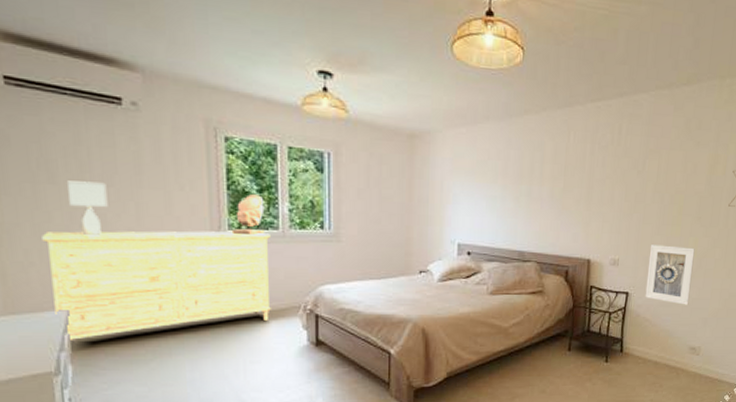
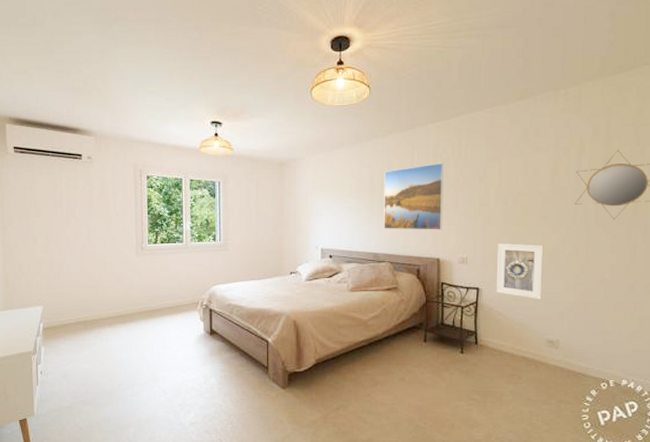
dresser: present [42,231,271,342] -> none [30,246,177,329]
lamp: present [68,181,108,236] -> none [47,214,71,252]
sculpture bust: present [231,194,265,236] -> none [150,217,174,248]
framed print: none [531,149,601,228] -> present [384,162,444,230]

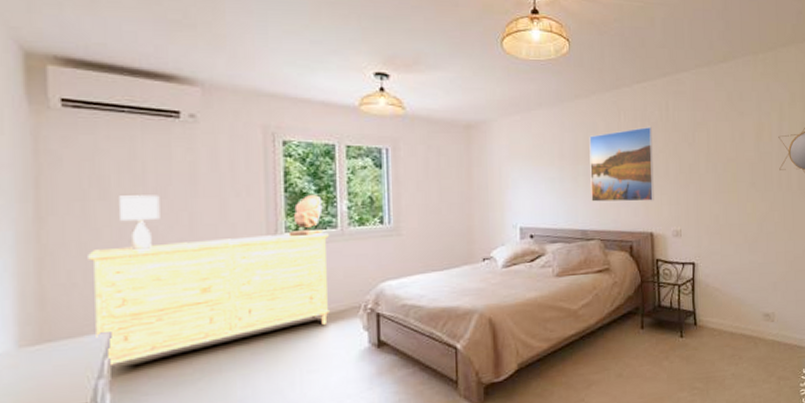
dresser: none [30,246,177,329] -> present [88,233,329,367]
lamp: none [47,214,71,252] -> present [119,195,160,251]
sculpture bust: none [150,217,174,248] -> present [288,195,324,237]
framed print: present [496,243,544,299] -> none [710,212,756,271]

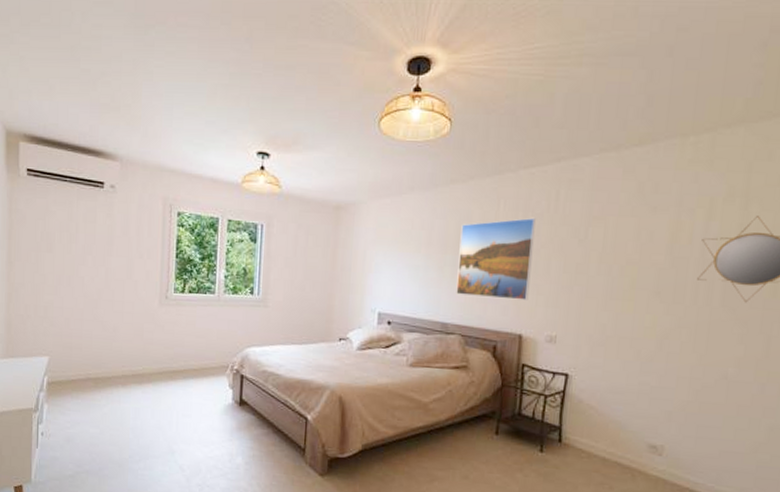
dresser: present [88,233,329,367] -> none [38,291,208,384]
lamp: present [119,195,160,251] -> none [60,250,86,296]
sculpture bust: present [288,195,324,237] -> none [176,262,205,299]

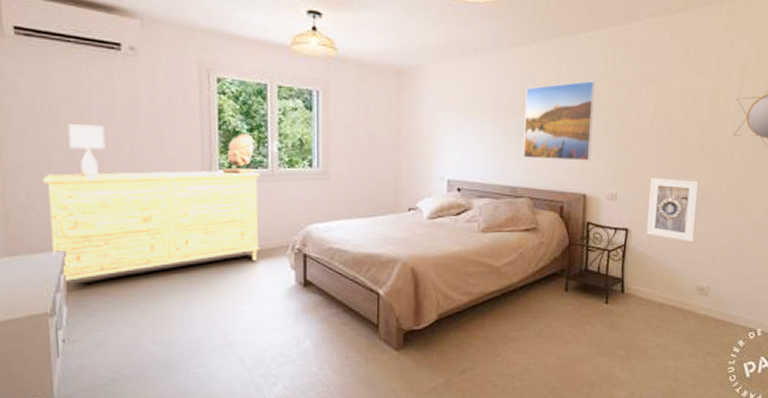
dresser: none [38,291,208,384] -> present [43,171,260,282]
lamp: none [60,250,86,296] -> present [69,124,105,178]
sculpture bust: none [176,262,205,299] -> present [222,134,255,175]
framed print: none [589,321,653,394] -> present [646,178,699,242]

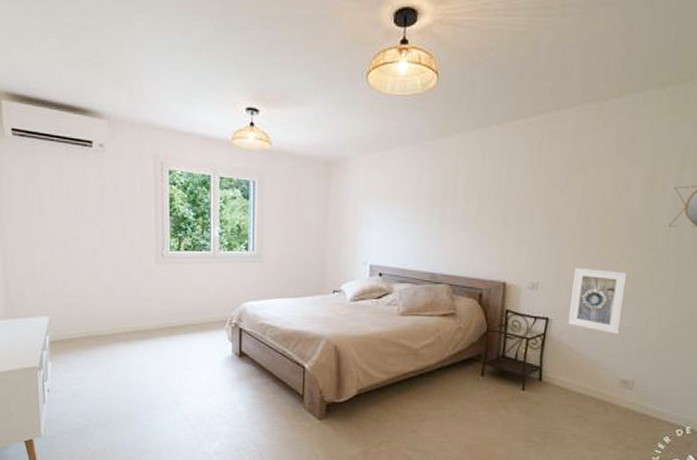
dresser: present [43,171,260,282] -> none [33,252,203,343]
lamp: present [69,124,105,178] -> none [52,210,80,256]
sculpture bust: present [222,134,255,175] -> none [172,220,199,256]
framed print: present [523,80,595,161] -> none [444,169,519,250]

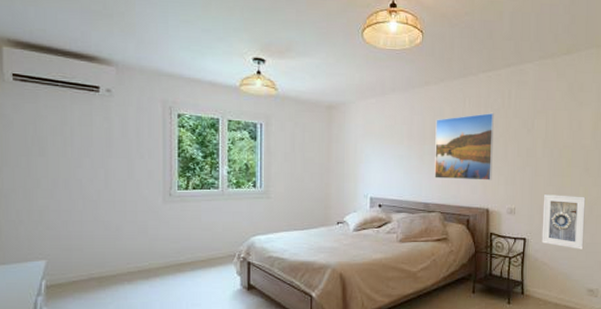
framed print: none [444,169,519,250] -> present [434,112,494,181]

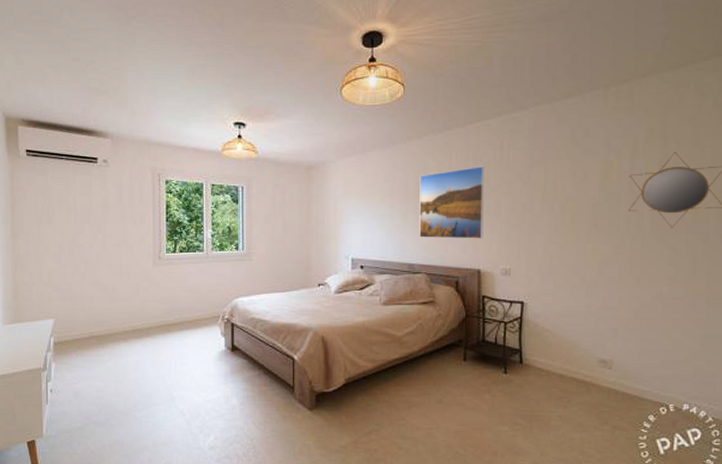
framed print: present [541,194,586,249] -> none [542,253,594,315]

